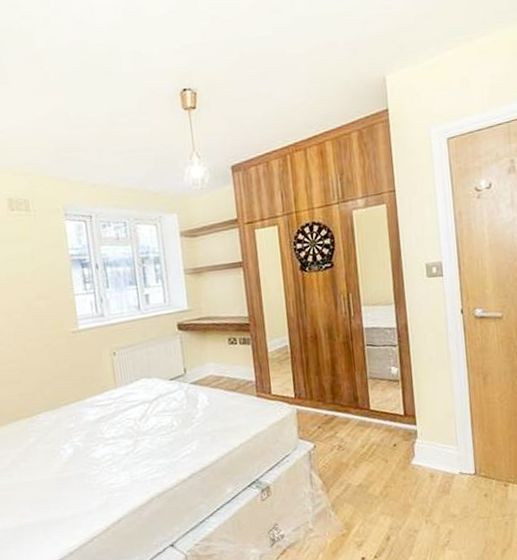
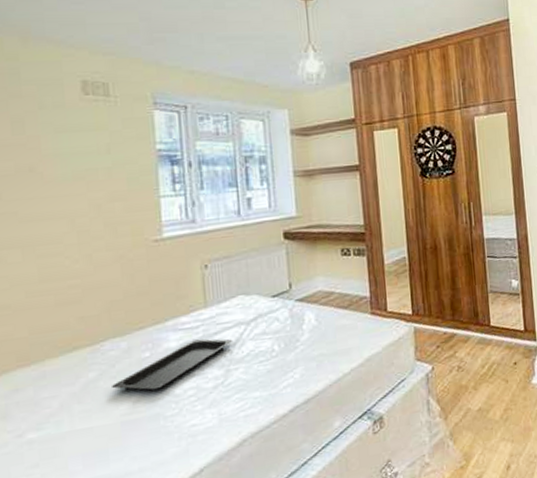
serving tray: none [47,414,140,455] -> present [112,338,233,392]

